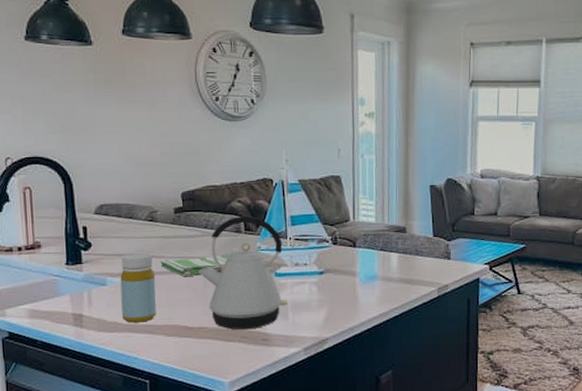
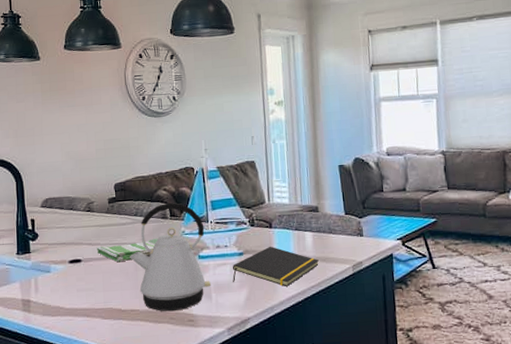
bottle: present [120,253,156,323] -> none [62,241,94,307]
notepad: none [311,265,403,307] -> present [232,246,319,286]

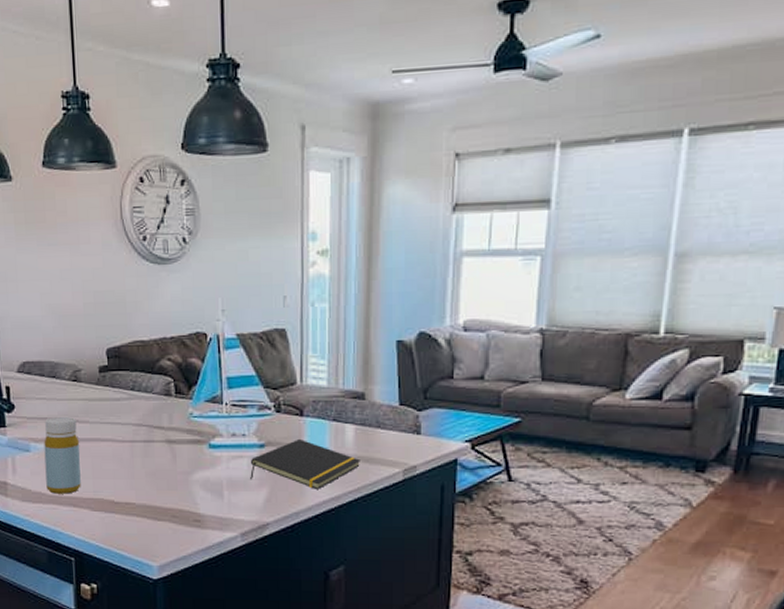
bottle: none [62,241,94,307] -> present [44,417,81,494]
dish towel: present [96,238,159,263] -> none [84,419,160,446]
kettle: present [130,202,212,312] -> none [125,375,224,508]

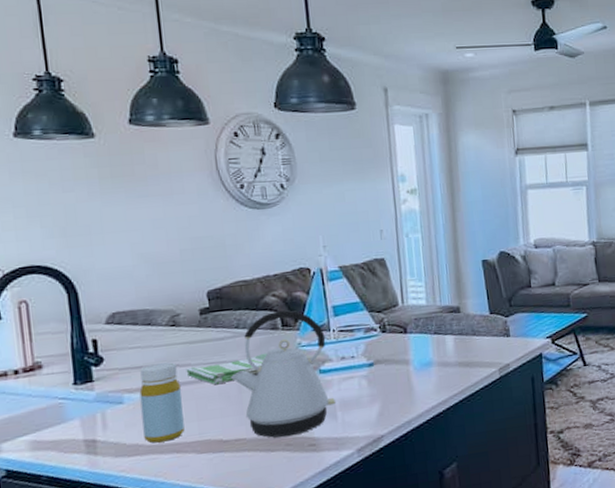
dish towel: none [84,419,160,446] -> present [186,353,268,385]
kettle: none [125,375,224,508] -> present [231,309,337,438]
notepad: present [250,438,360,489] -> none [360,353,462,398]

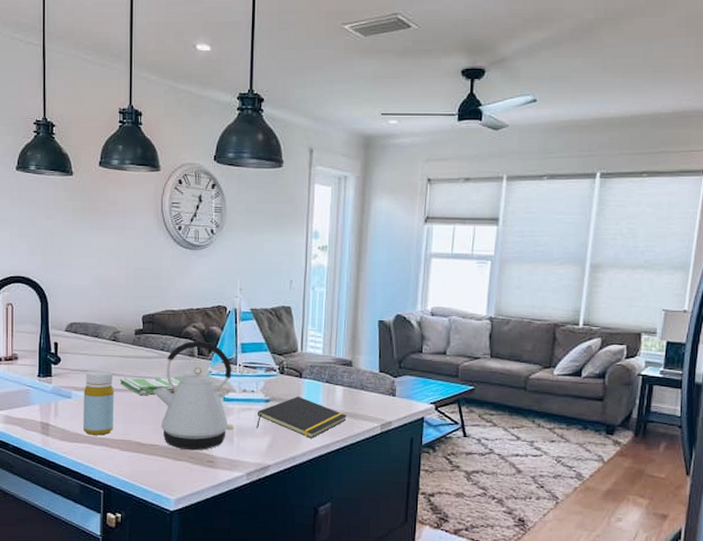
notepad: none [360,353,462,398] -> present [256,396,347,438]

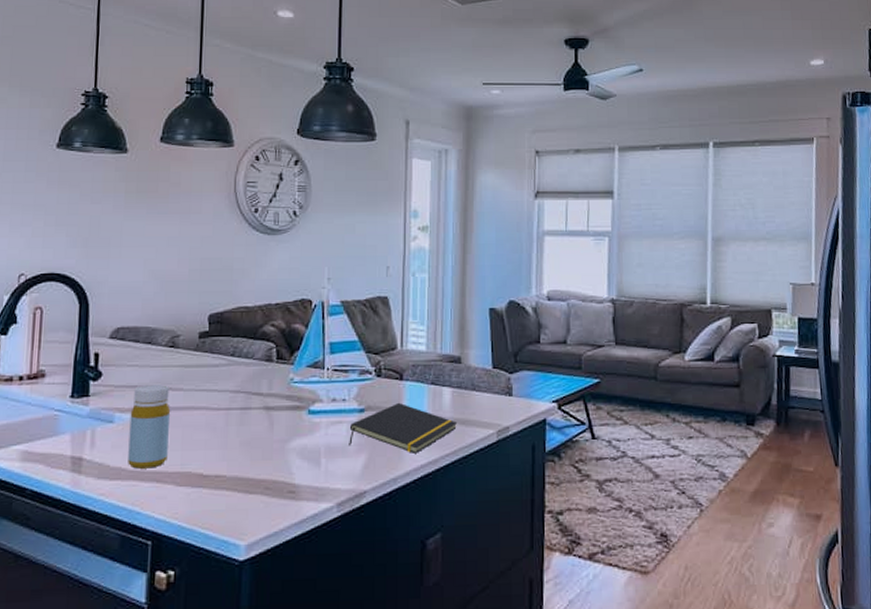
dish towel: present [119,375,184,396] -> none [177,385,259,414]
kettle: present [153,340,235,451] -> none [220,341,322,480]

